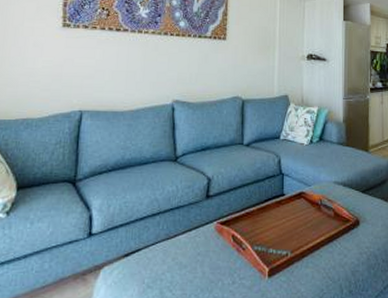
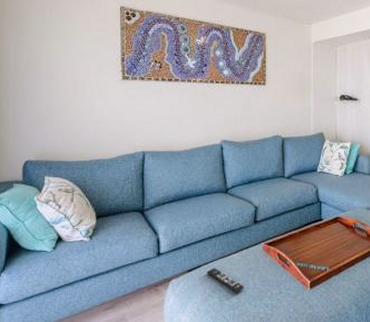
remote control: none [146,252,191,284] -> present [206,268,244,293]

